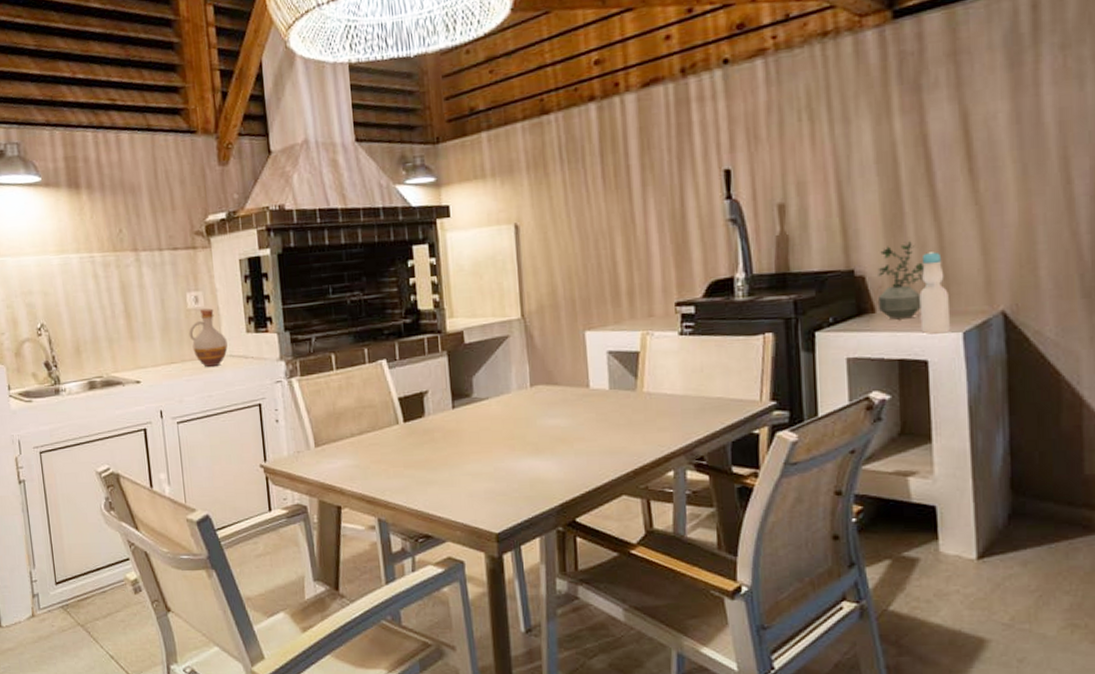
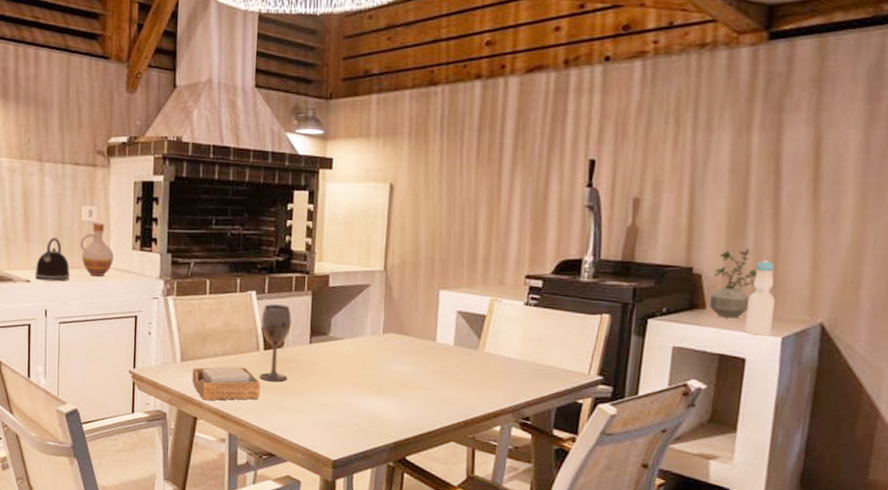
kettle: none [144,331,183,380] -> present [35,238,71,282]
napkin holder: none [329,444,407,486] -> present [192,366,261,401]
wine glass: none [396,370,434,456] -> present [259,304,292,382]

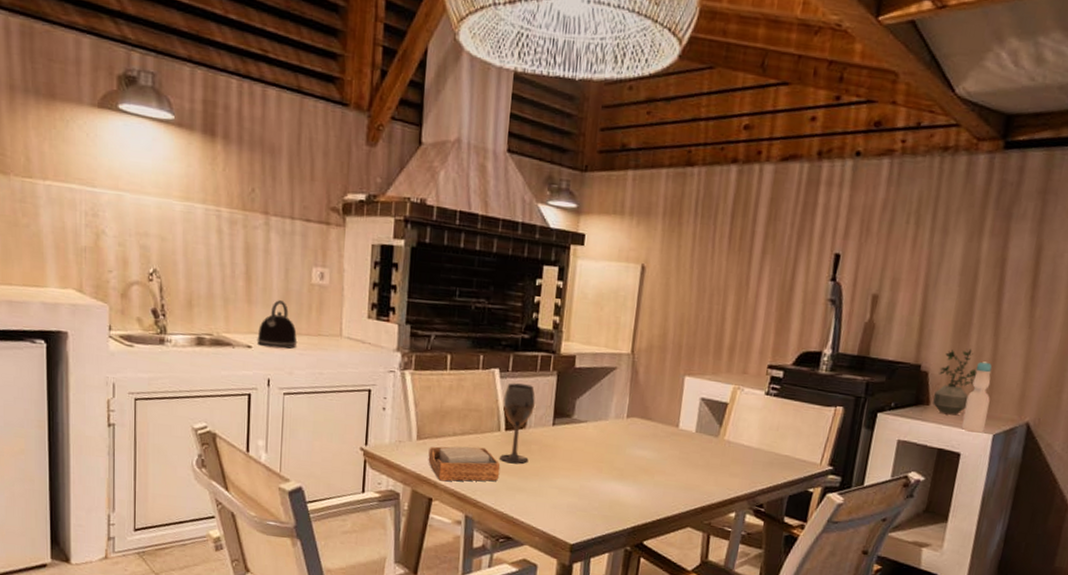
jug: present [79,222,114,276] -> none [309,286,347,346]

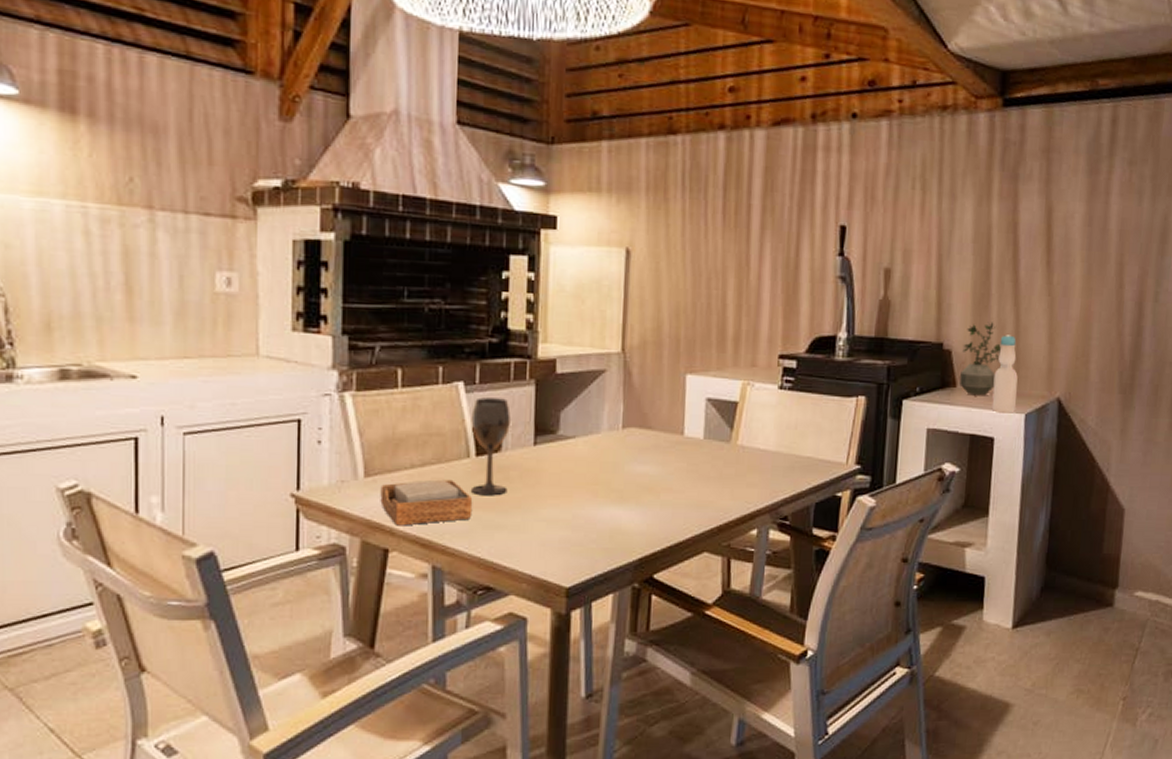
kettle: present [257,300,298,349] -> none [144,315,200,377]

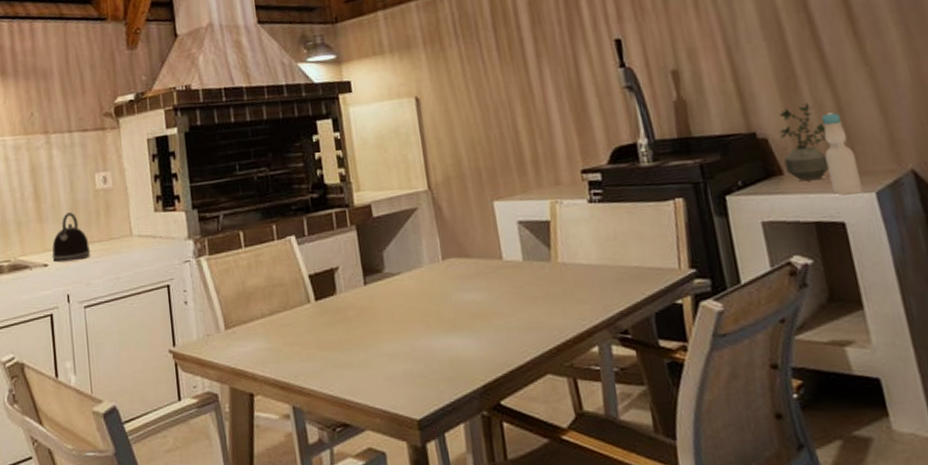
kettle: none [144,315,200,377] -> present [52,212,91,263]
napkin holder: present [380,479,473,526] -> none [239,324,321,372]
wine glass: present [470,397,511,496] -> none [305,245,348,337]

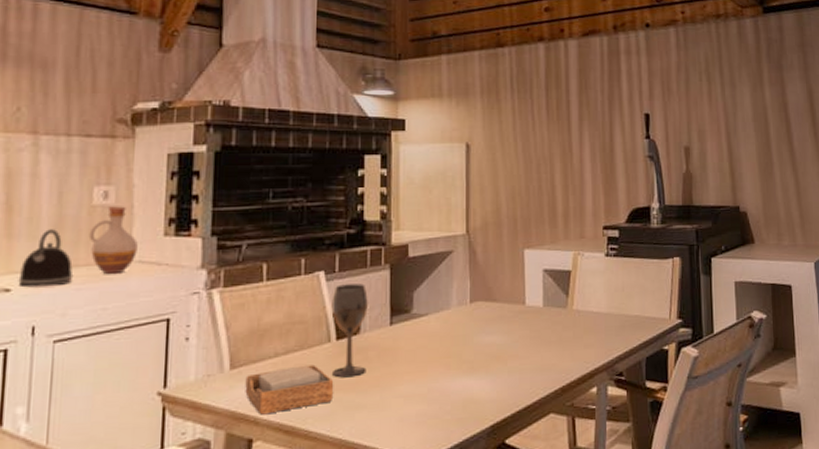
jug: none [97,188,136,248] -> present [88,206,138,274]
napkin holder: none [239,324,321,372] -> present [245,364,334,415]
wine glass: none [305,245,348,337] -> present [331,283,368,378]
potted plant: present [779,103,830,182] -> none [756,186,787,250]
bottle: present [821,112,863,196] -> none [784,196,807,264]

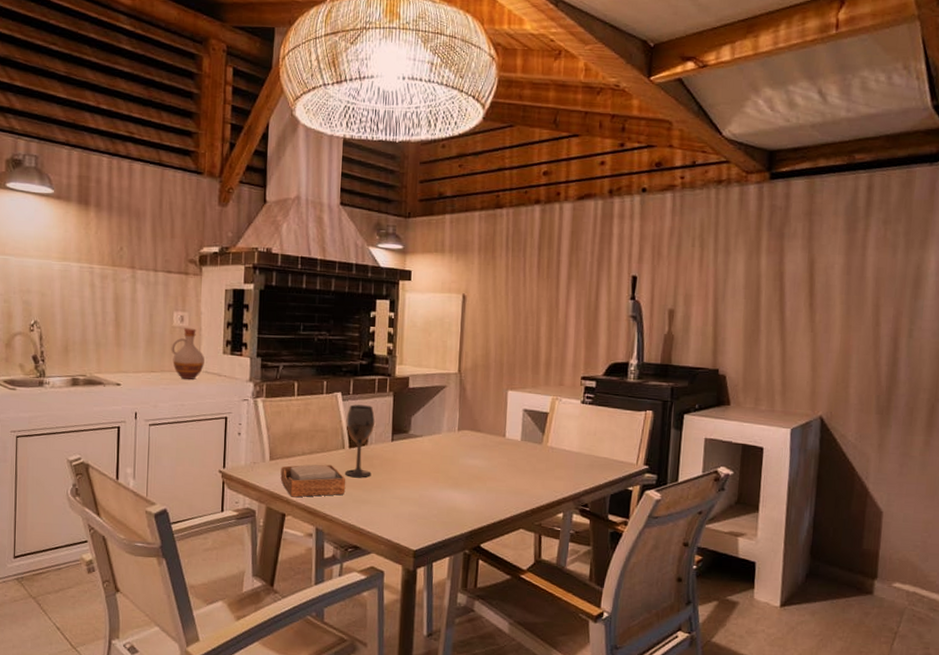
kettle: present [18,229,74,288] -> none [125,342,161,385]

